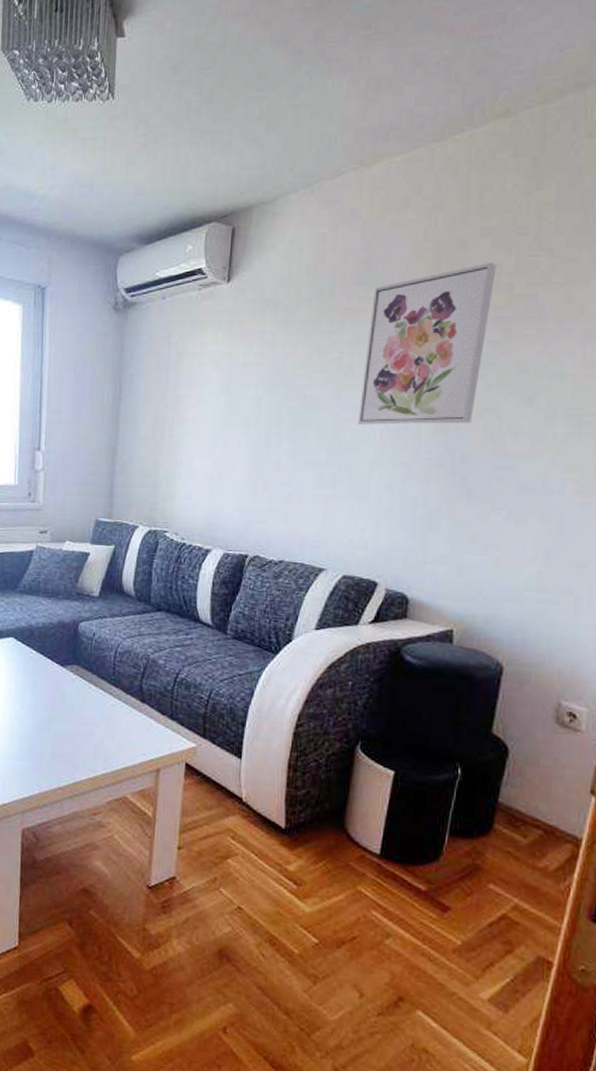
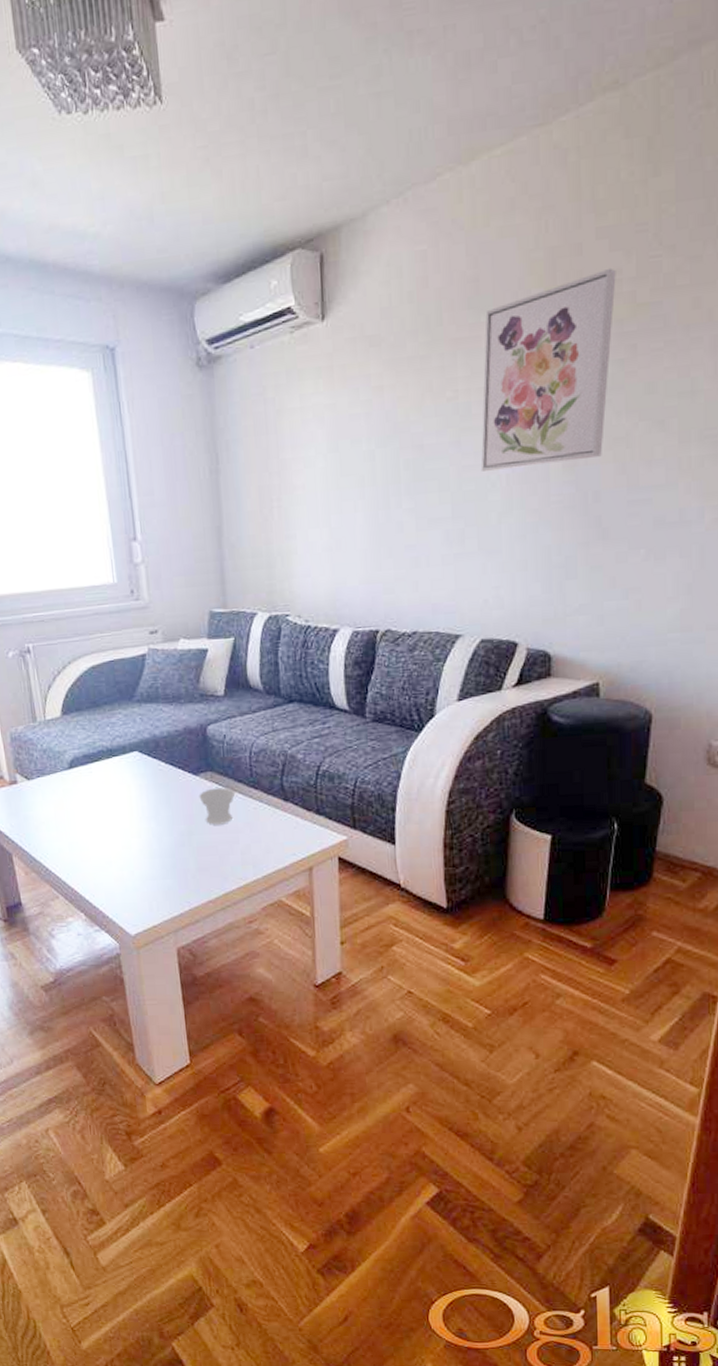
cup: none [63,681,97,717] -> present [199,787,236,825]

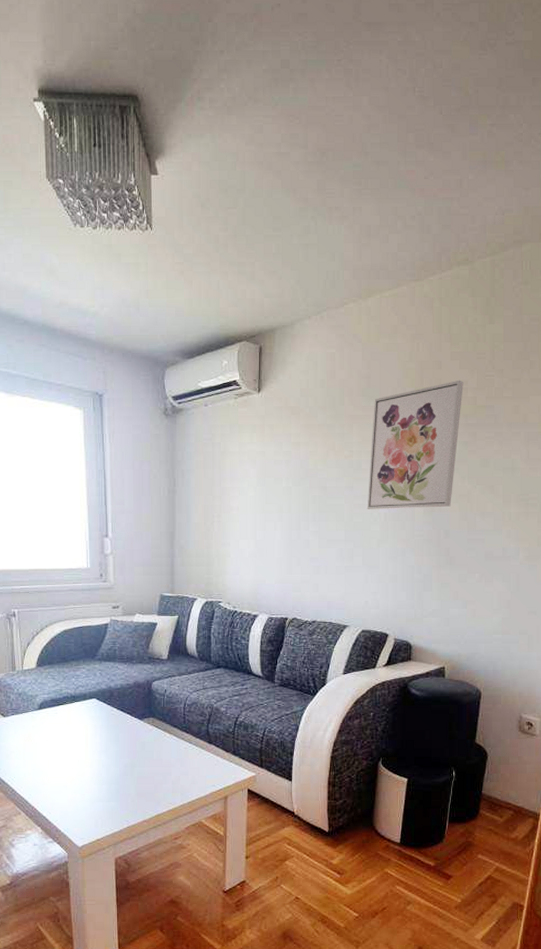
cup: present [199,787,236,825] -> none [142,731,171,760]

